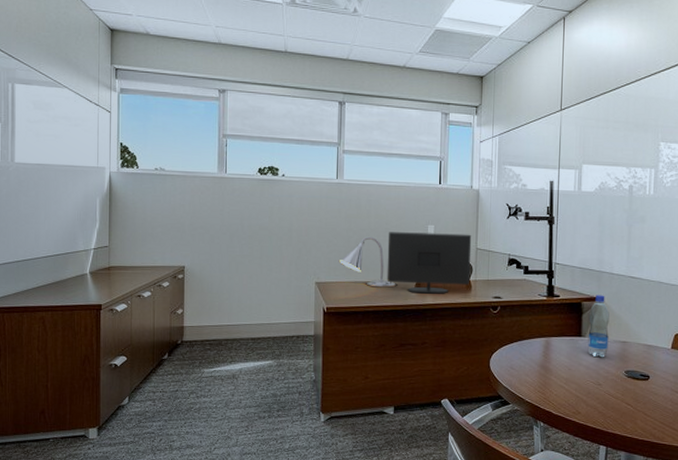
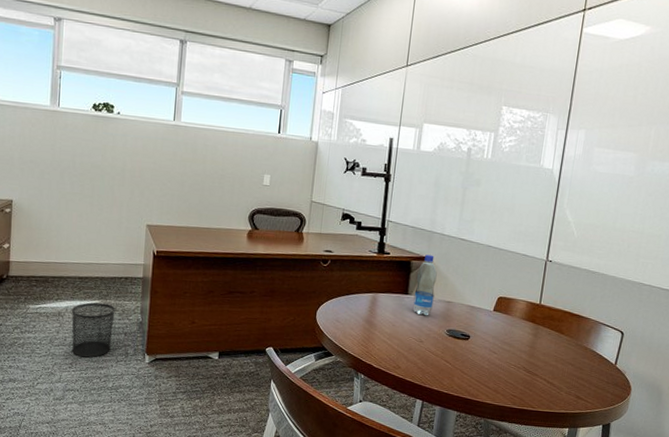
waste bin: none [245,363,289,419] -> present [71,302,115,358]
table lamp: present [338,236,397,288] -> none [171,181,230,235]
monitor: present [387,232,472,294] -> none [219,179,308,245]

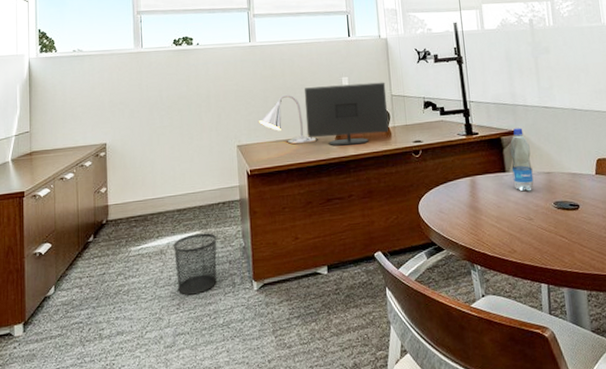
table lamp: none [171,181,230,235] -> present [258,94,318,145]
monitor: none [219,179,308,245] -> present [304,82,389,146]

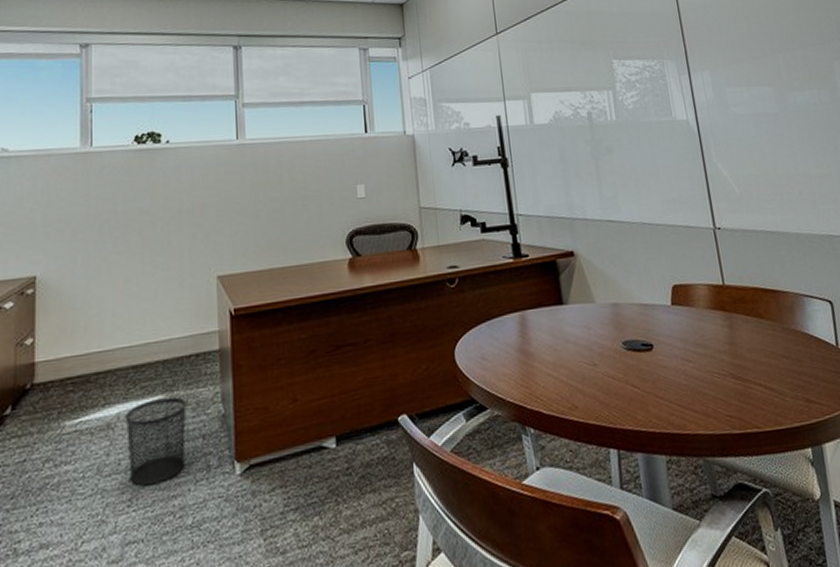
table lamp: present [258,94,318,145] -> none [246,207,325,274]
monitor: present [304,82,389,146] -> none [307,190,416,275]
bottle: present [509,128,534,192] -> none [567,247,598,330]

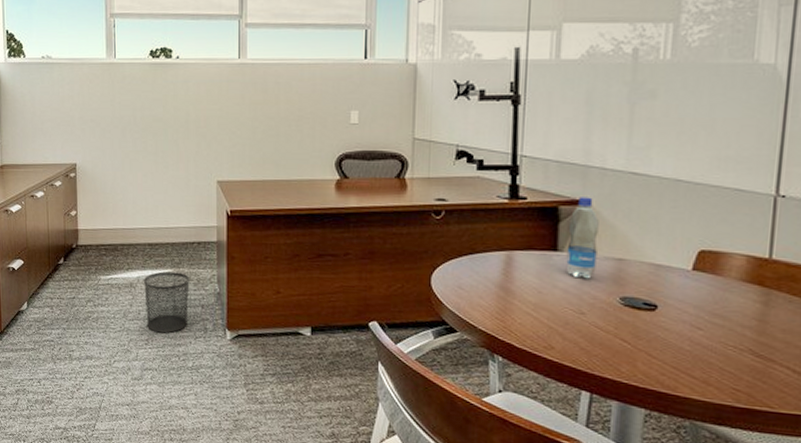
bottle: none [567,247,598,330] -> present [566,197,599,279]

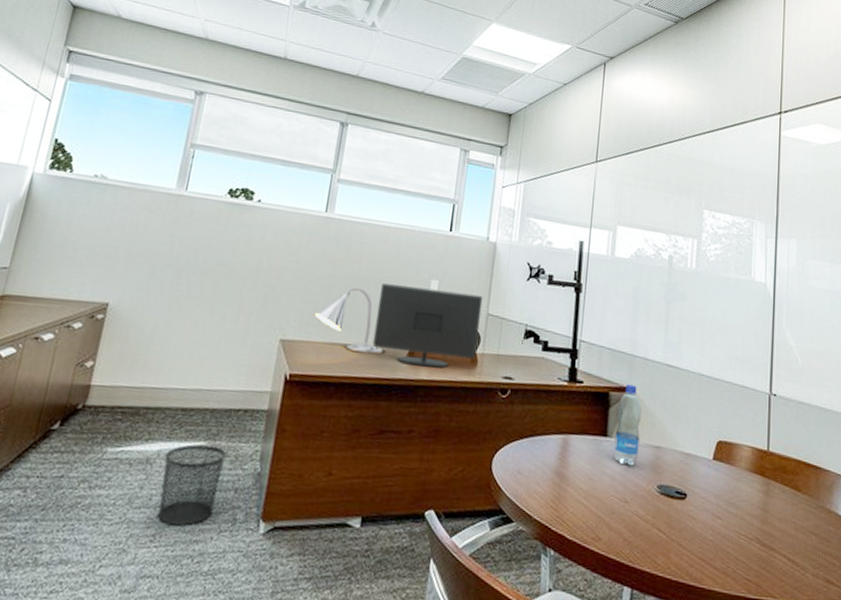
table lamp: none [243,126,313,188] -> present [313,286,385,355]
monitor: none [300,120,407,195] -> present [372,283,483,369]

